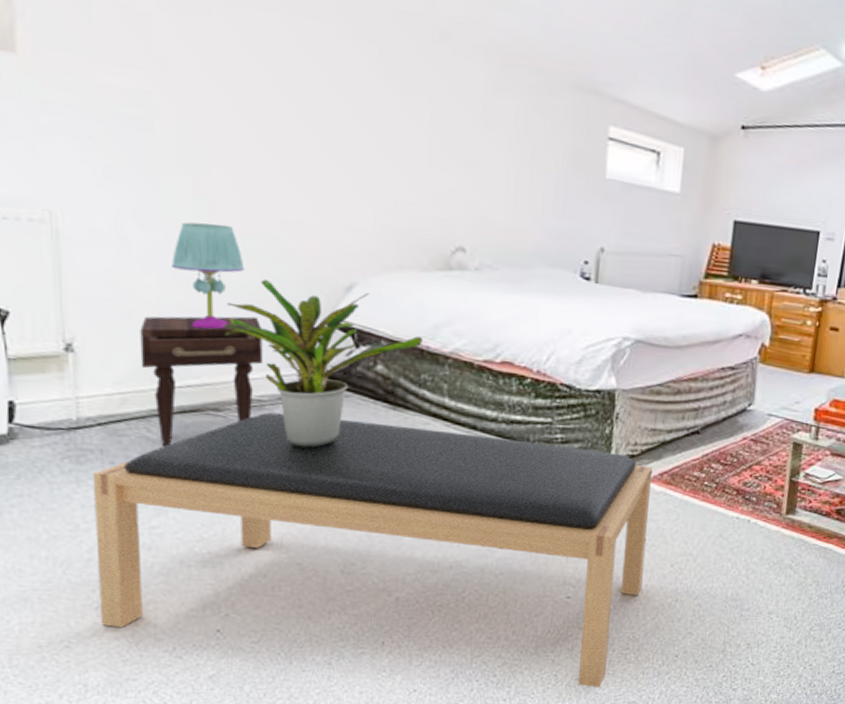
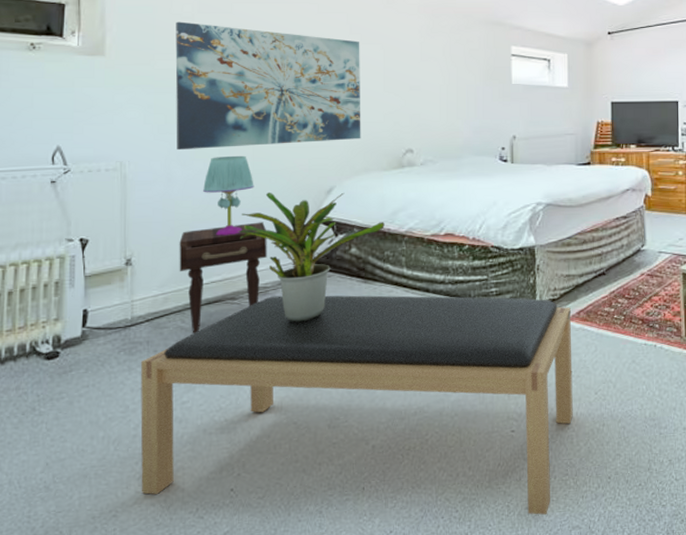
wall art: none [124,17,398,225] -> present [175,21,361,151]

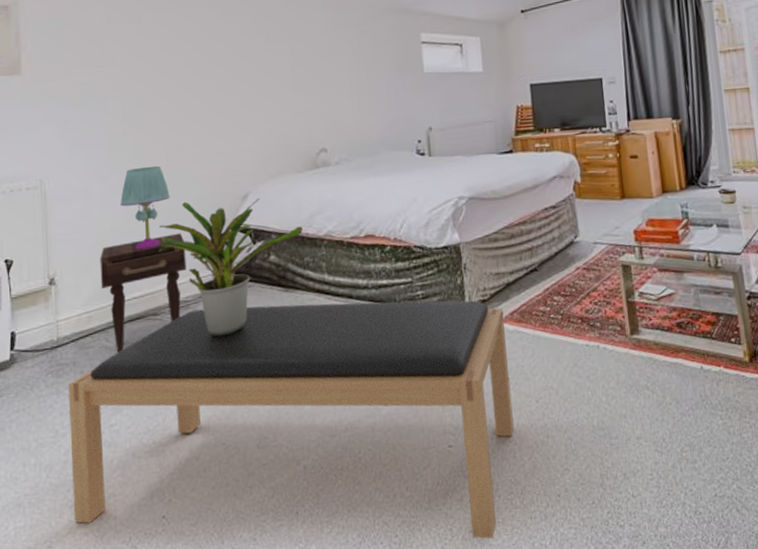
wall art: present [175,21,361,151] -> none [87,34,274,165]

